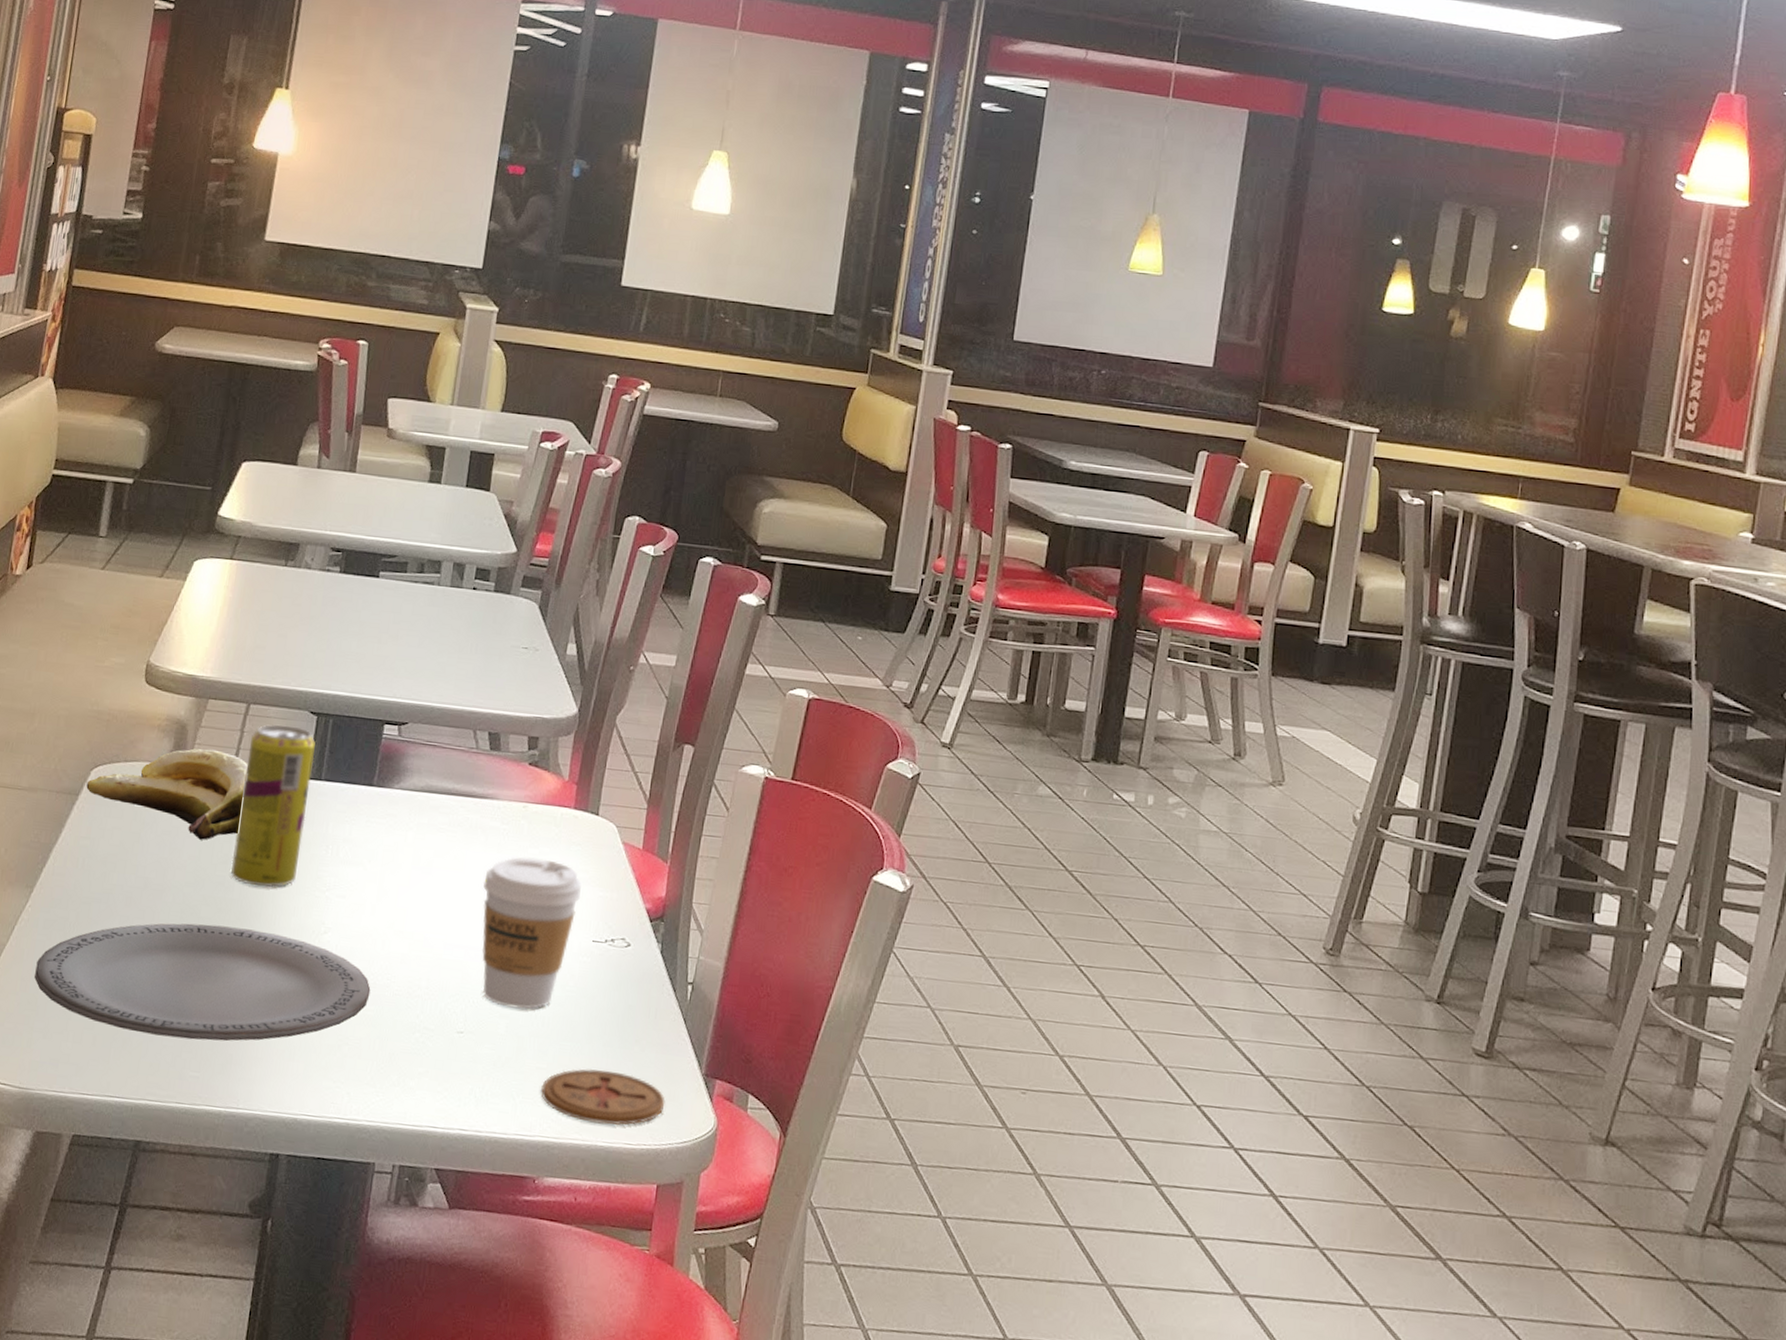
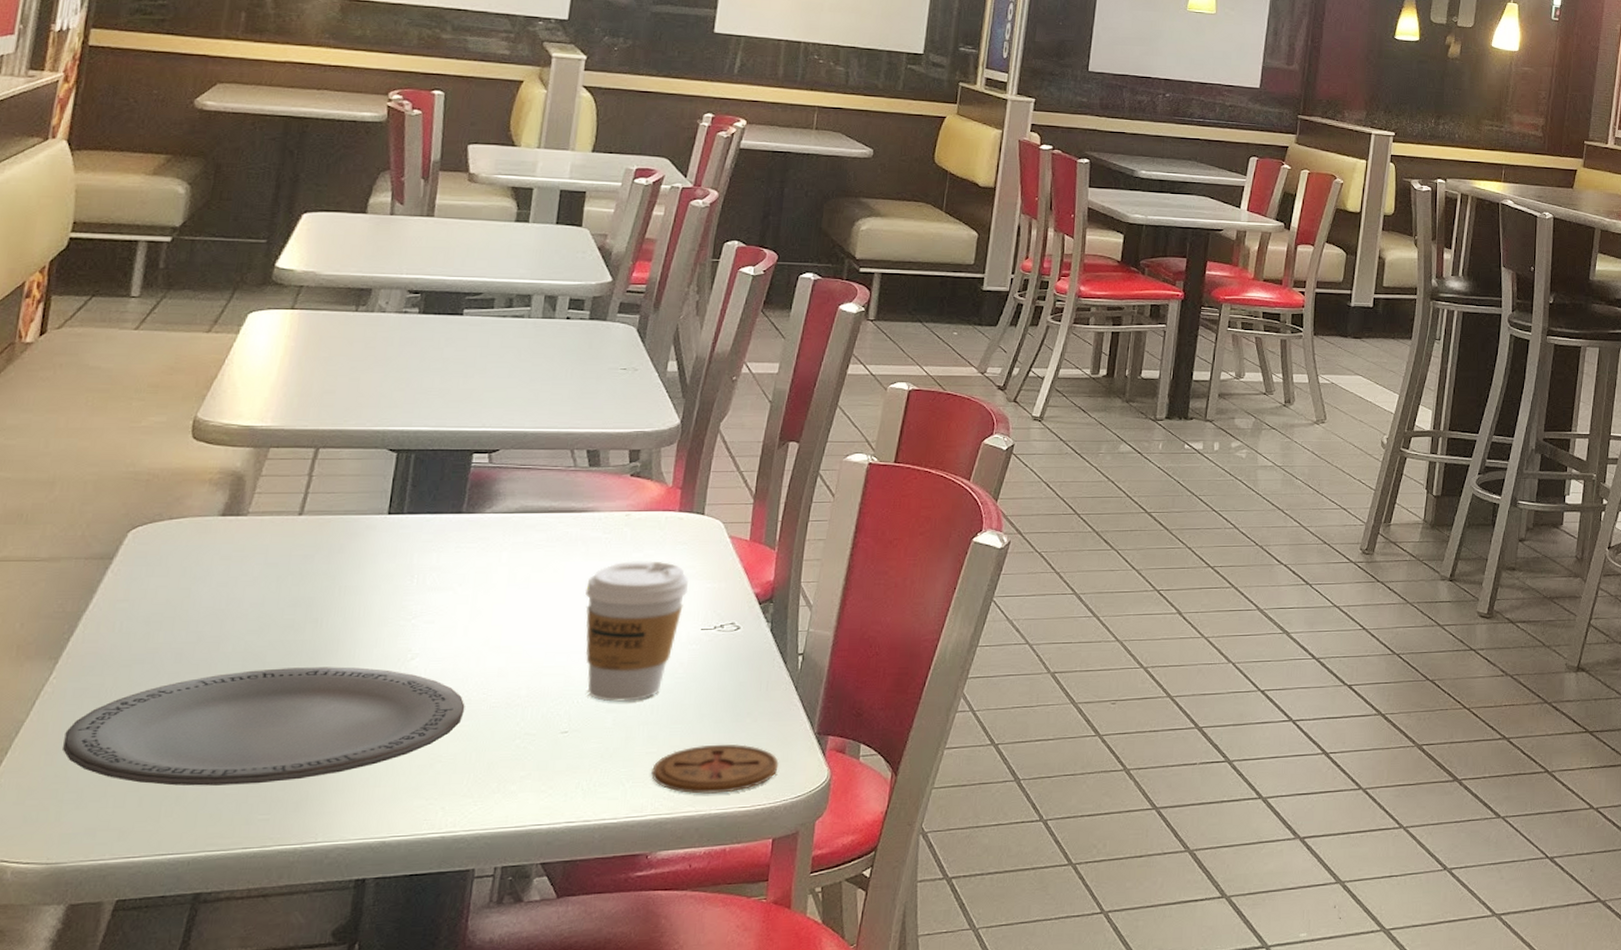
banana: present [86,748,248,840] -> none [122,496,318,587]
beverage can: present [230,724,316,888] -> none [300,465,396,624]

